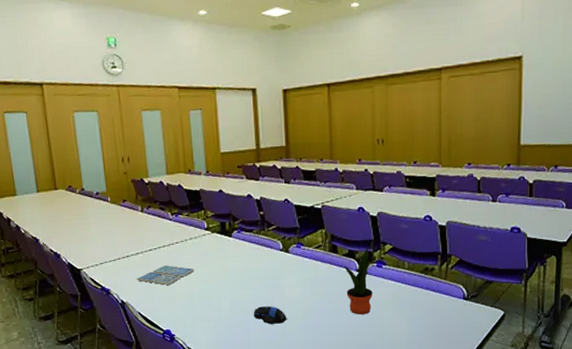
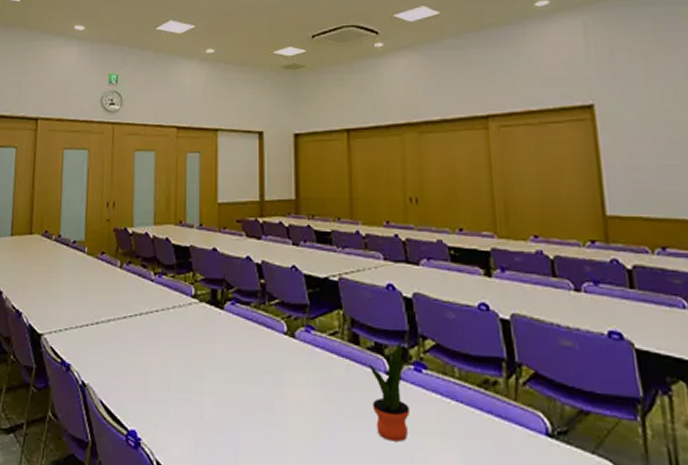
drink coaster: present [137,265,195,285] -> none [104,339,175,367]
computer mouse: present [253,306,287,324] -> none [244,411,289,441]

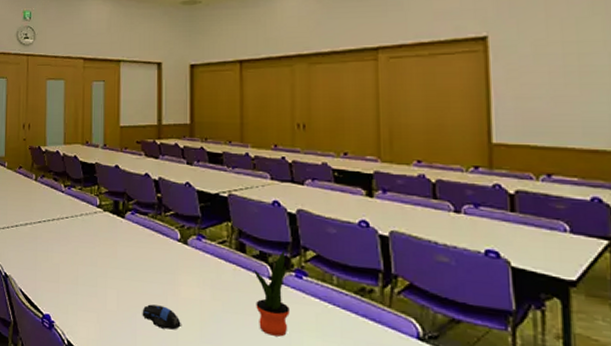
computer mouse: none [244,411,289,441] -> present [142,304,181,330]

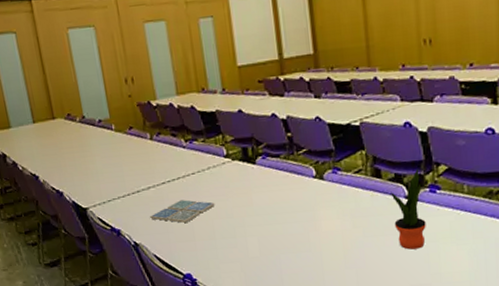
drink coaster: none [23,240,82,263] -> present [150,199,215,223]
computer mouse: present [142,304,181,330] -> none [285,242,325,264]

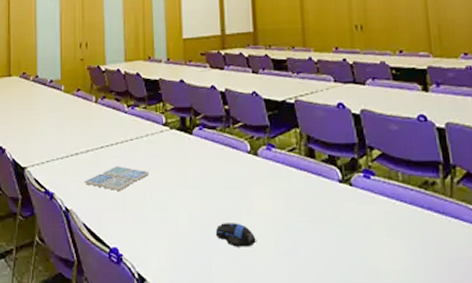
computer mouse: none [285,242,325,264] -> present [215,223,256,247]
potted plant: present [390,168,426,250] -> none [324,151,361,240]

